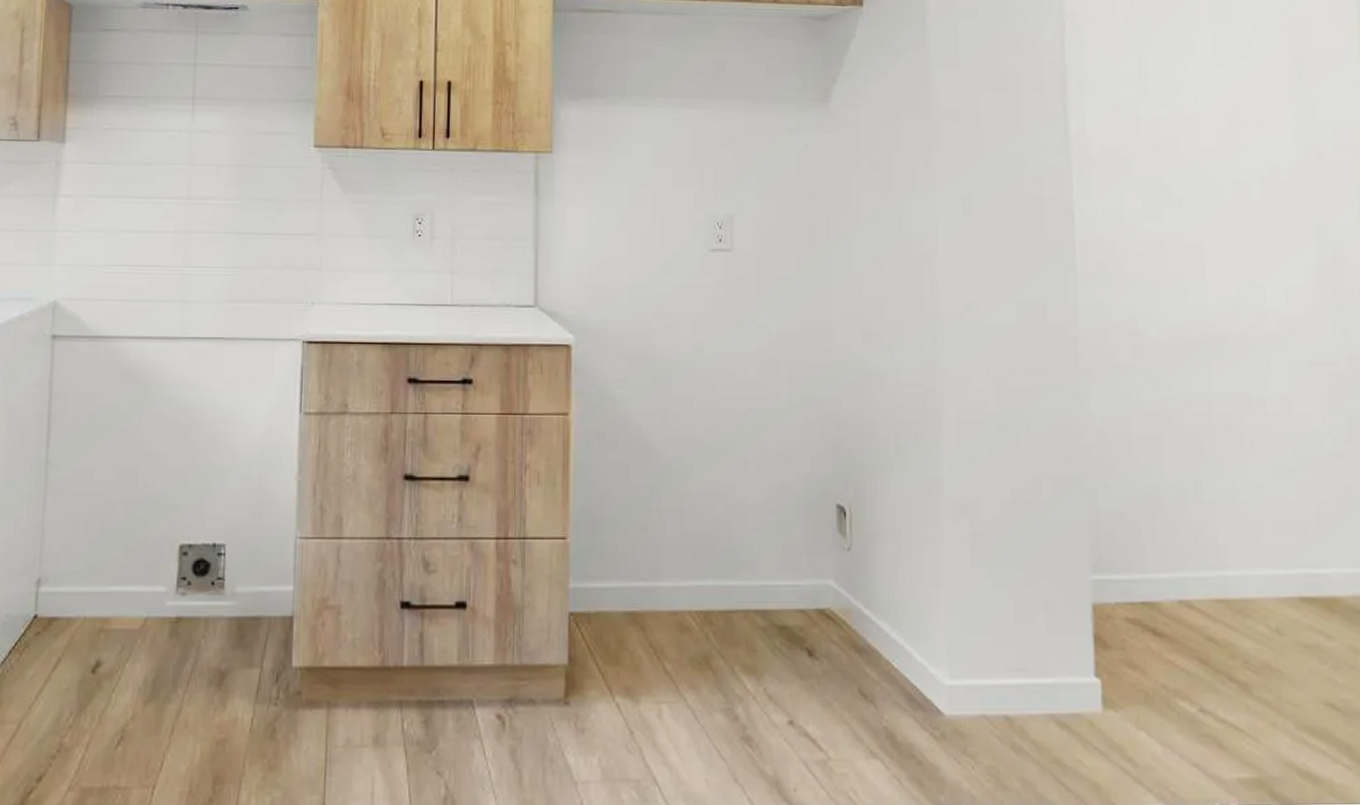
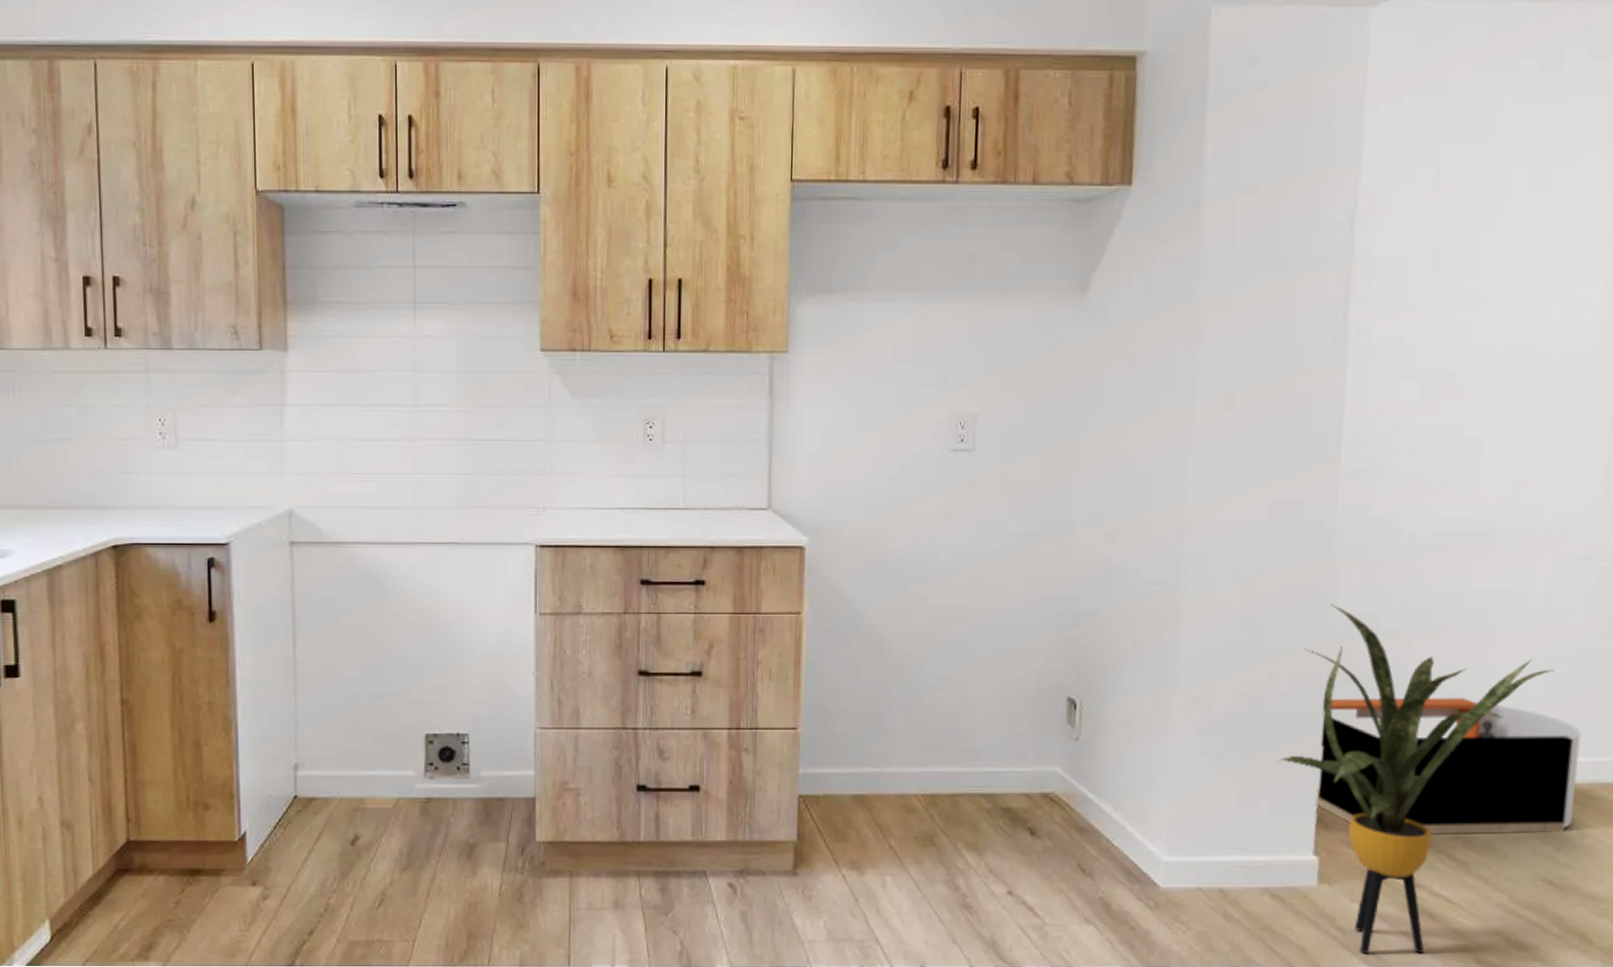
house plant: none [1049,408,1303,789] -> present [1278,604,1555,954]
storage bin: none [1056,505,1343,654] -> present [1284,697,1581,835]

